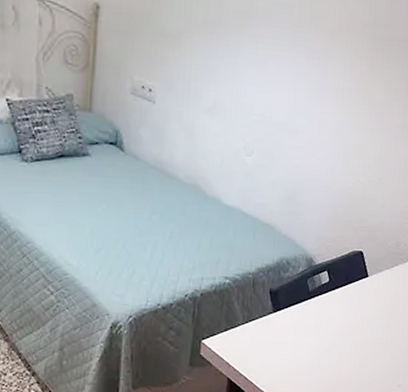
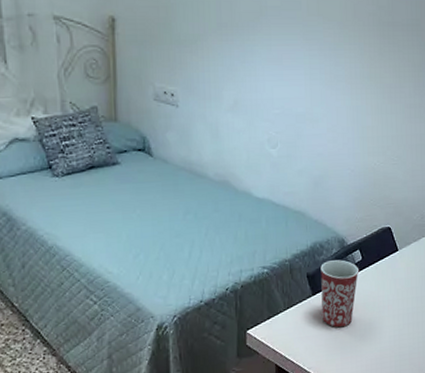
mug: none [280,279,325,349] -> present [320,260,360,328]

